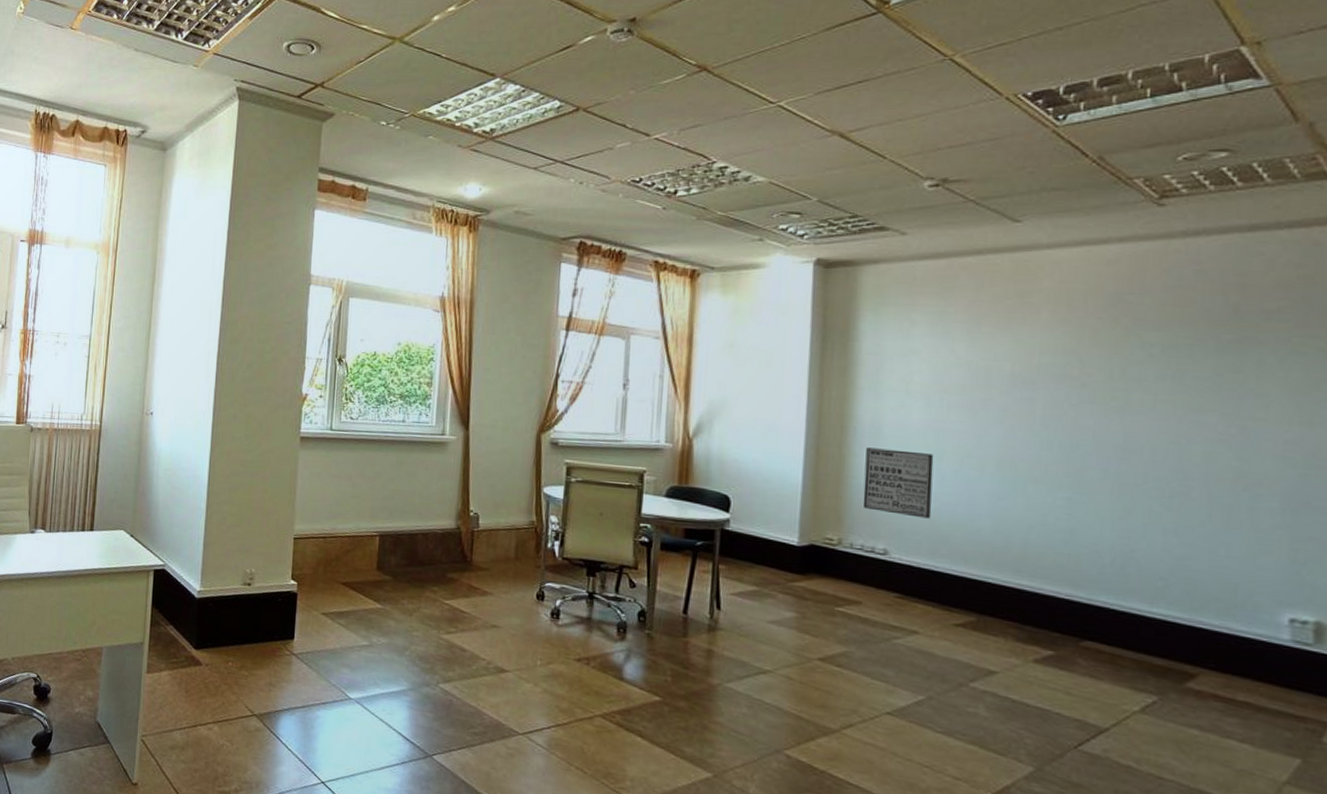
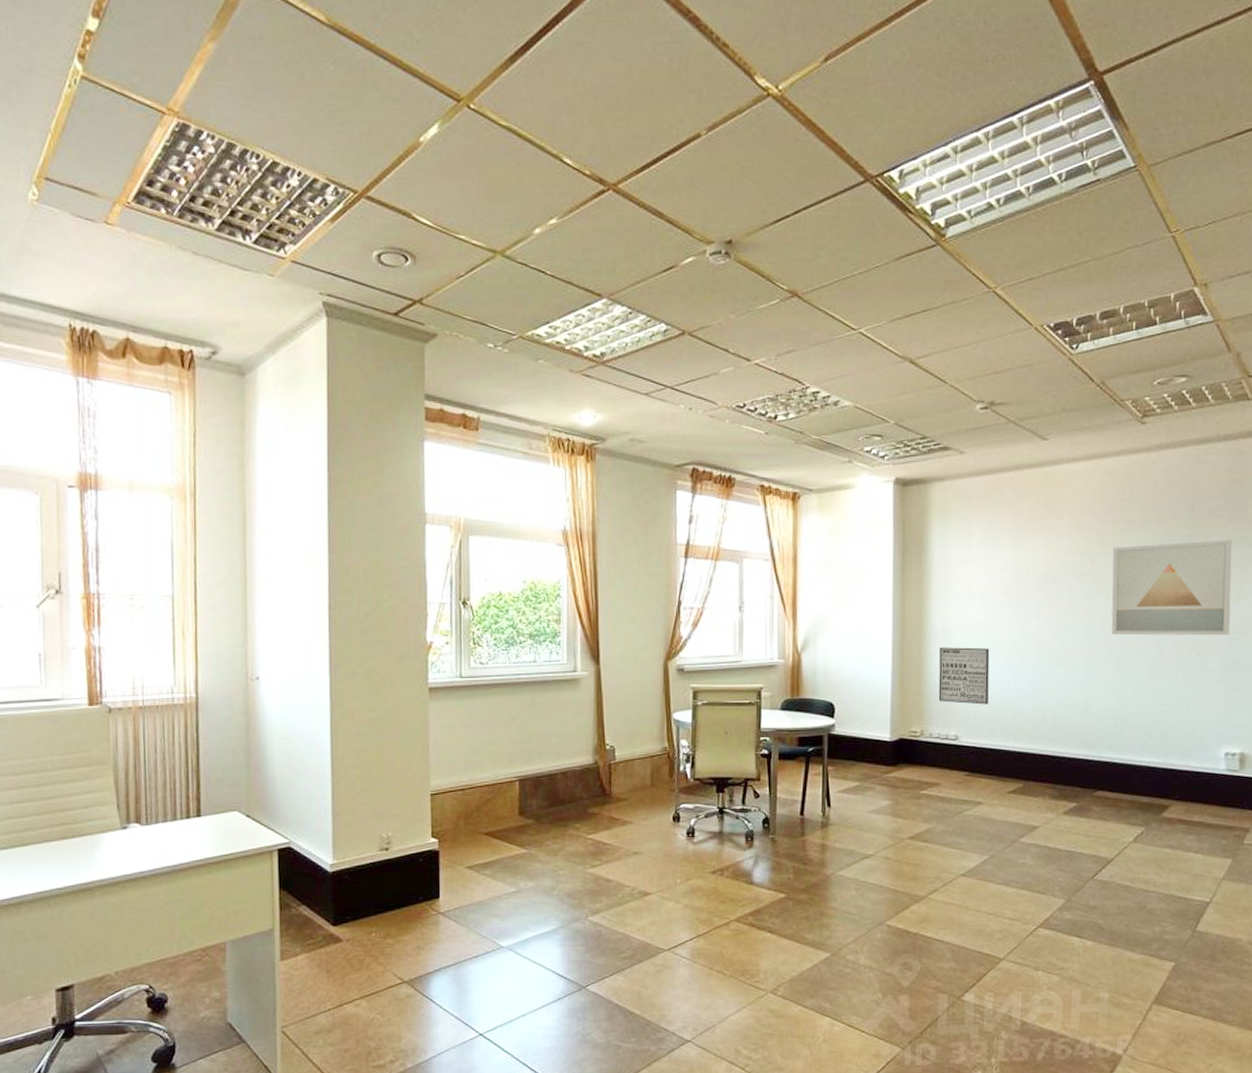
wall art: none [1109,349,1301,470] -> present [1111,540,1232,636]

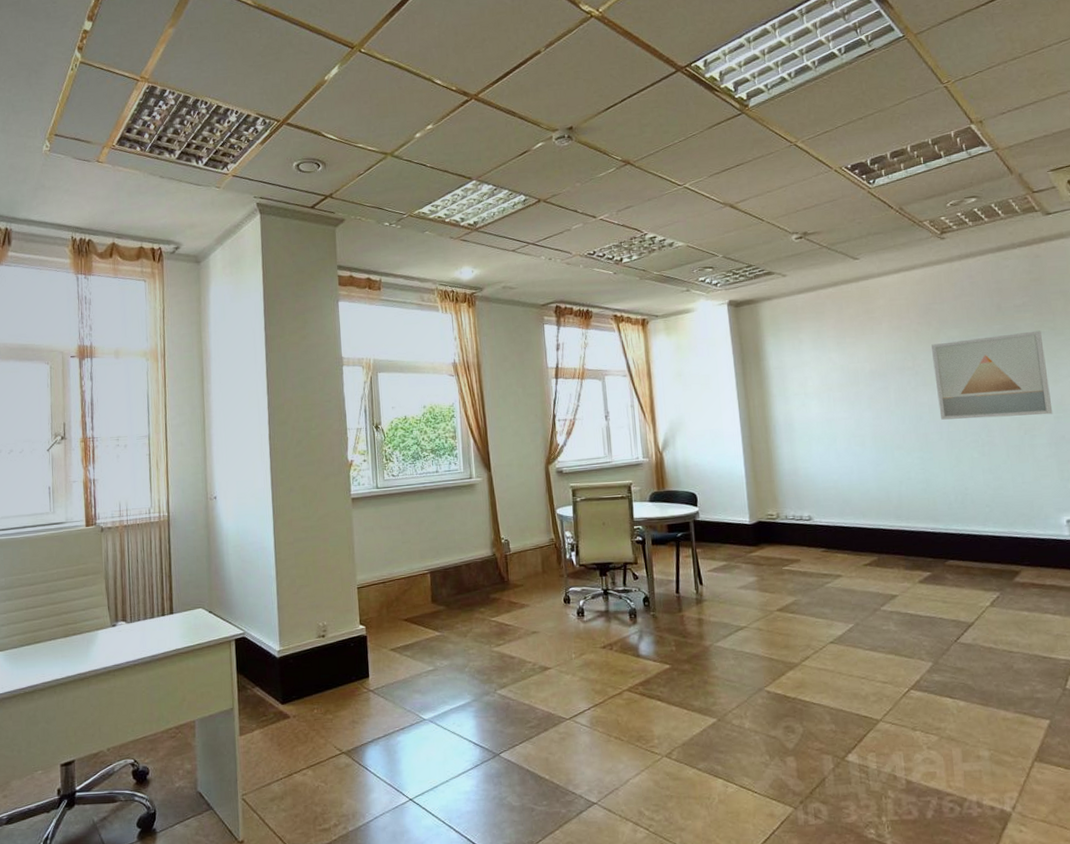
wall art: present [938,647,990,705] -> none [785,438,836,488]

